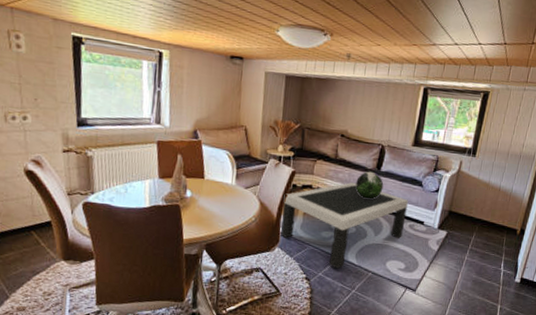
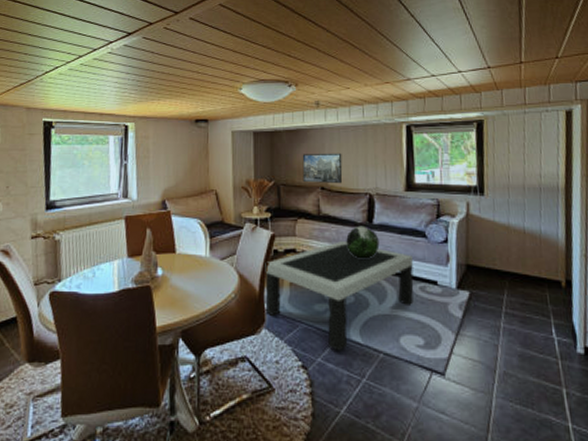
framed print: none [325,102,364,134] -> present [302,153,343,184]

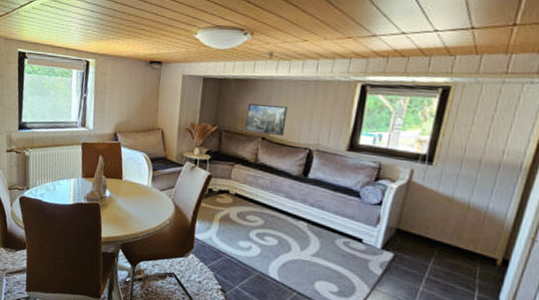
coffee table: present [265,240,414,351] -> none [195,189,342,284]
decorative sphere: present [346,226,380,259] -> none [278,178,312,209]

